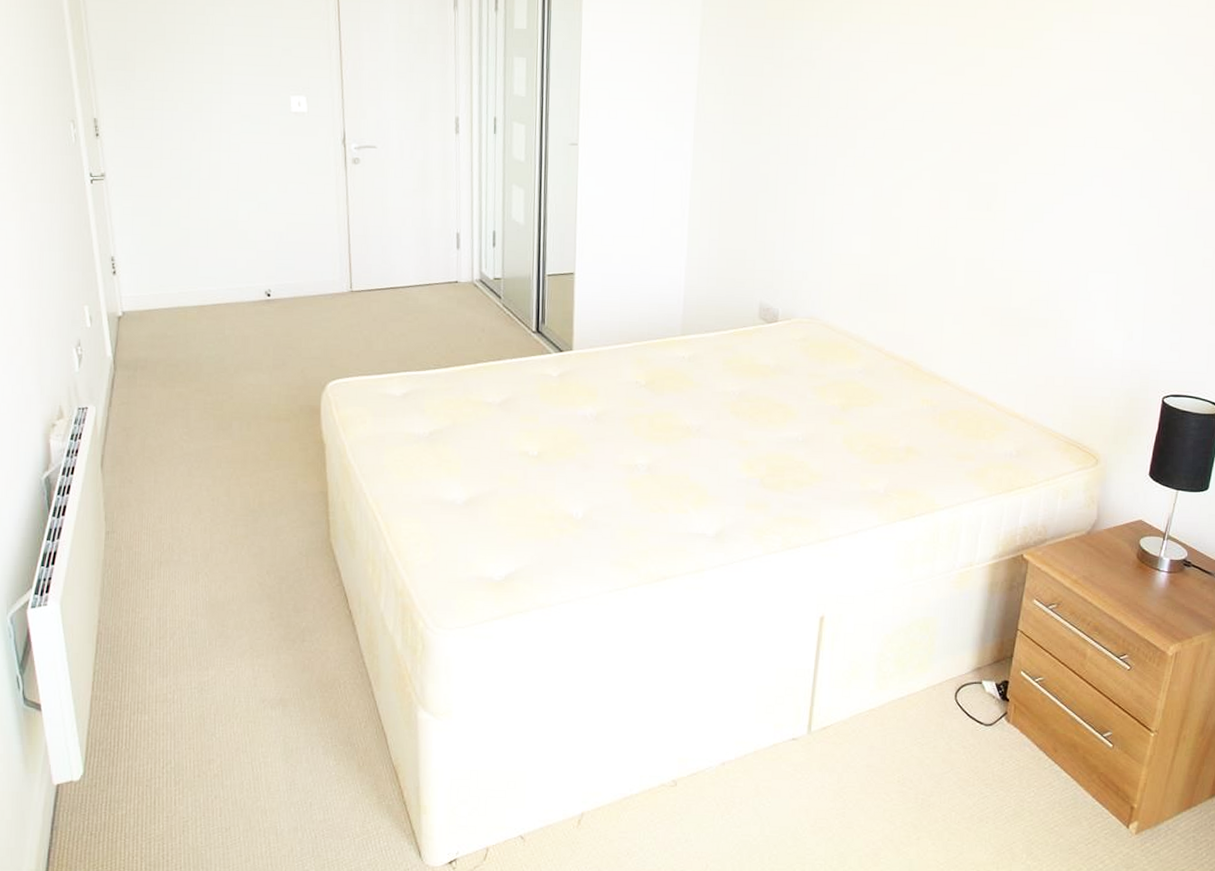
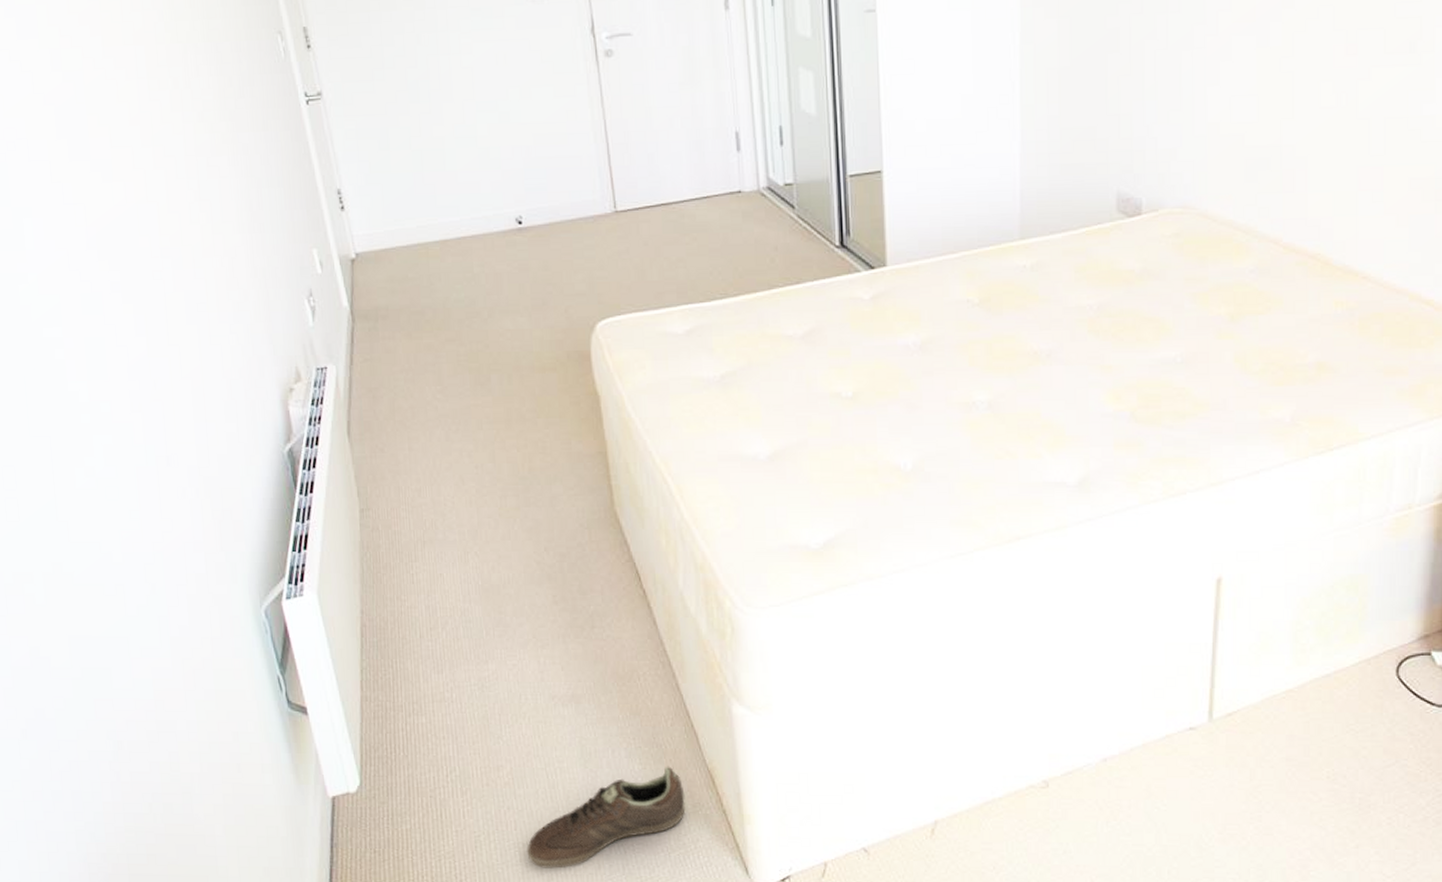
sneaker: none [229,762,372,851] -> present [527,766,686,869]

